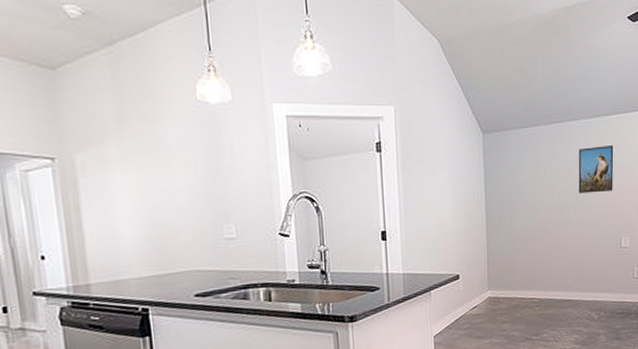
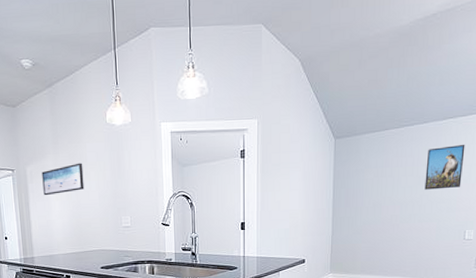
wall art: none [100,151,167,196] -> present [42,163,84,196]

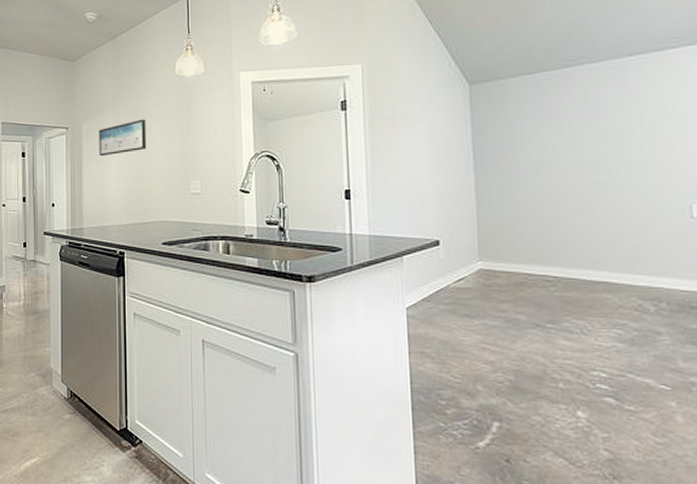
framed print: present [424,144,465,190] -> none [610,86,673,148]

